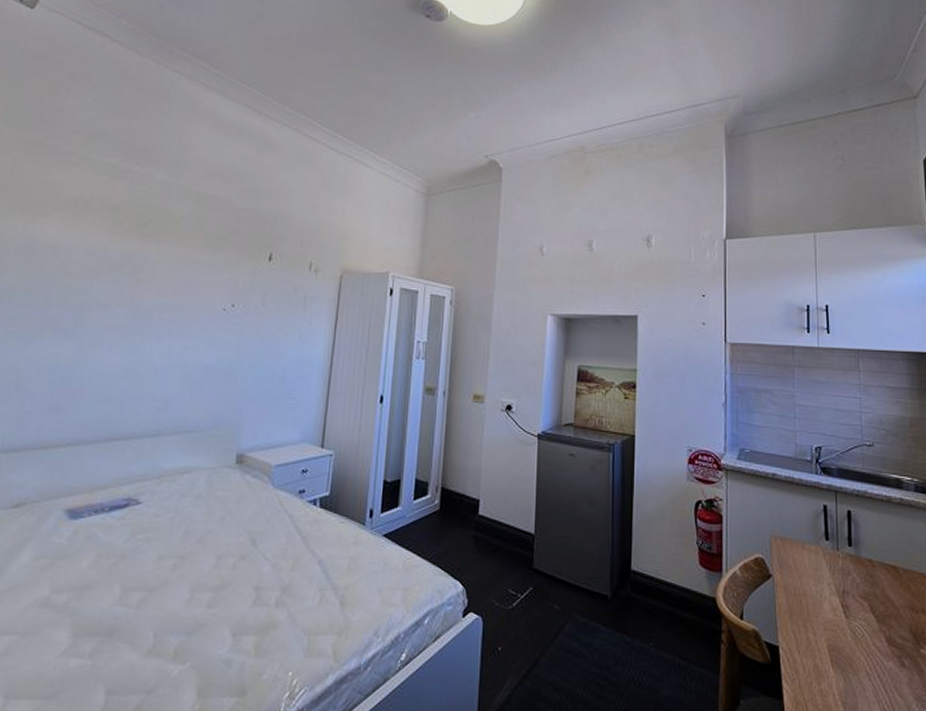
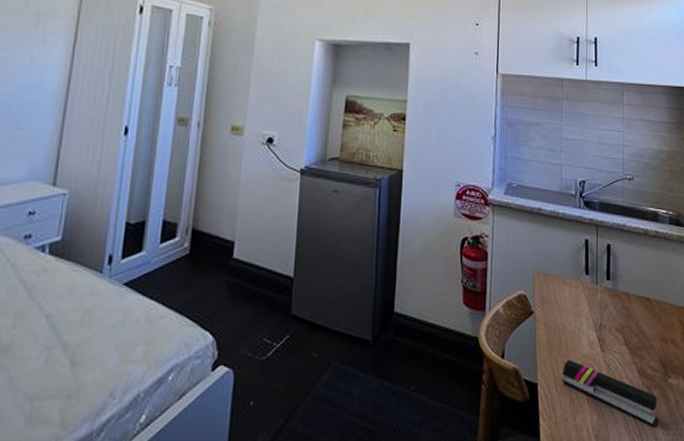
stapler: none [805,624,912,698] -> present [562,359,659,428]

